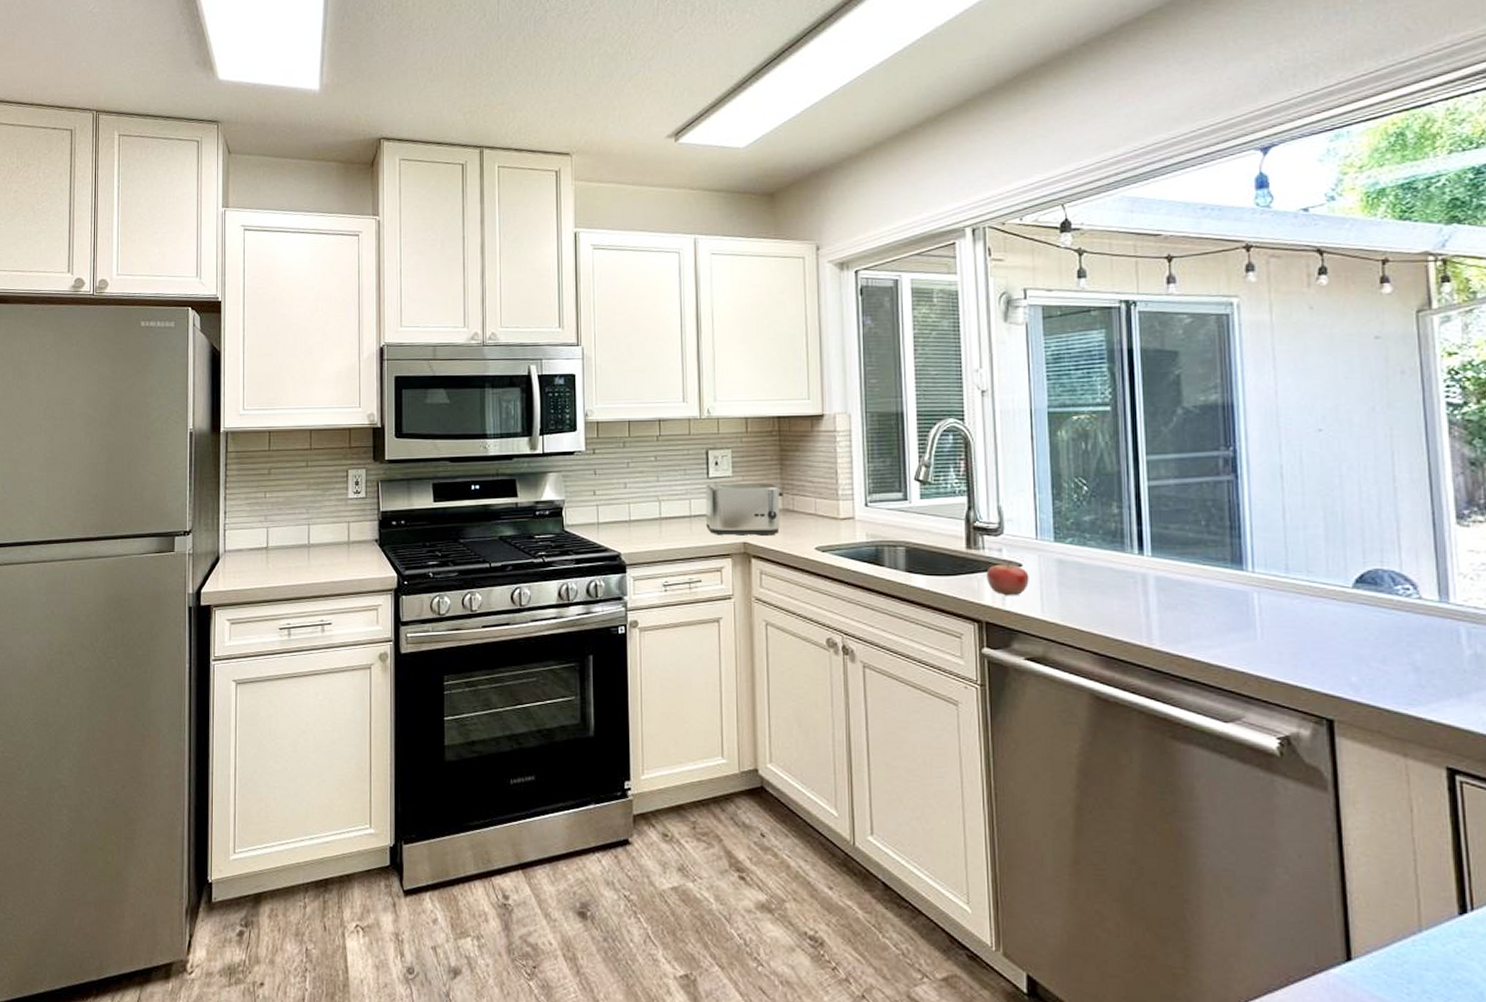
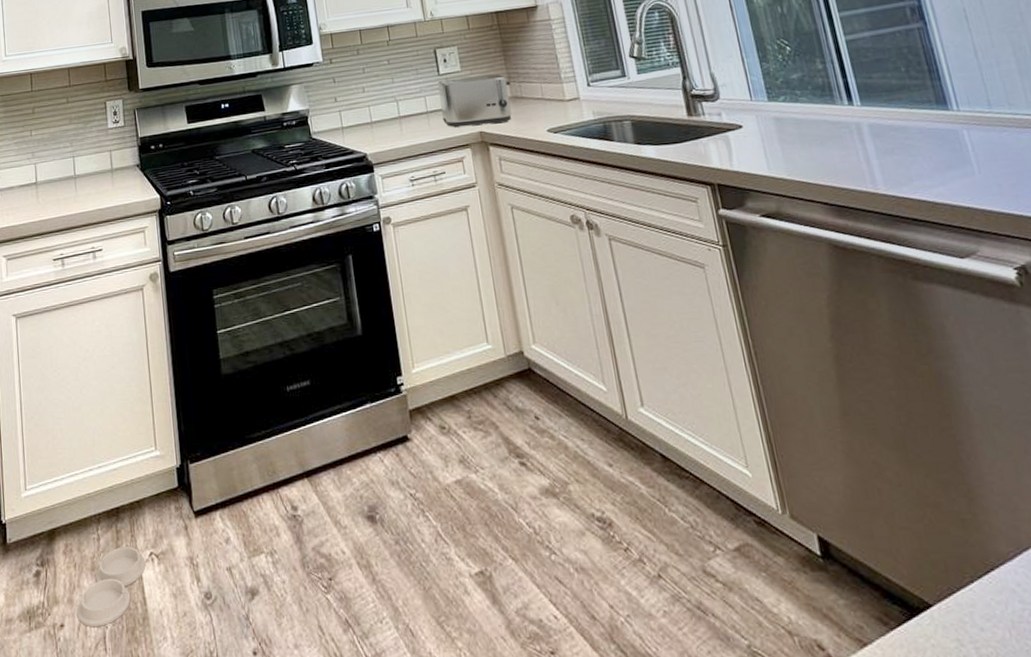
pet bowl: none [277,916,351,989] -> present [76,547,146,626]
fruit: present [986,561,1029,595] -> none [710,123,752,156]

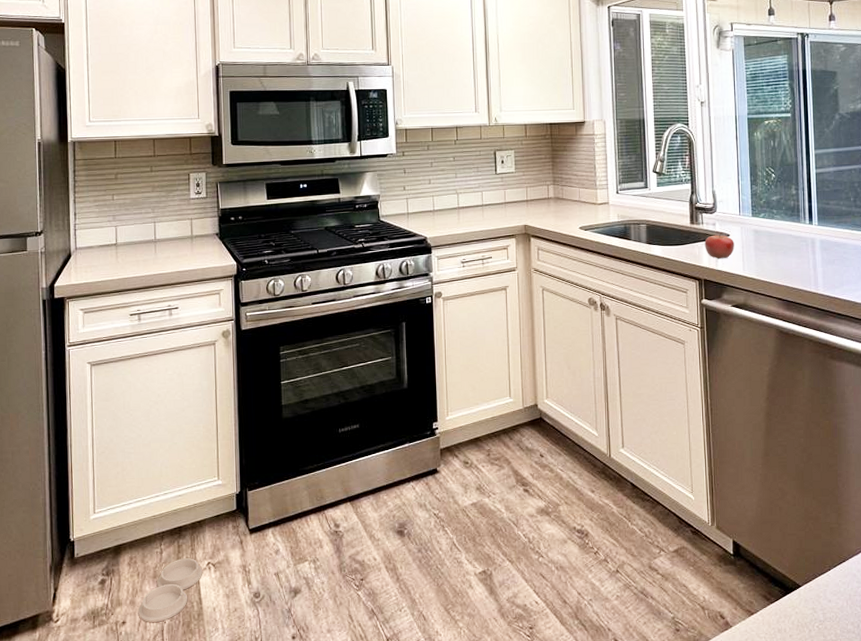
toaster: present [438,74,512,128] -> none [494,177,555,220]
fruit: none [710,123,752,156] -> present [704,232,734,258]

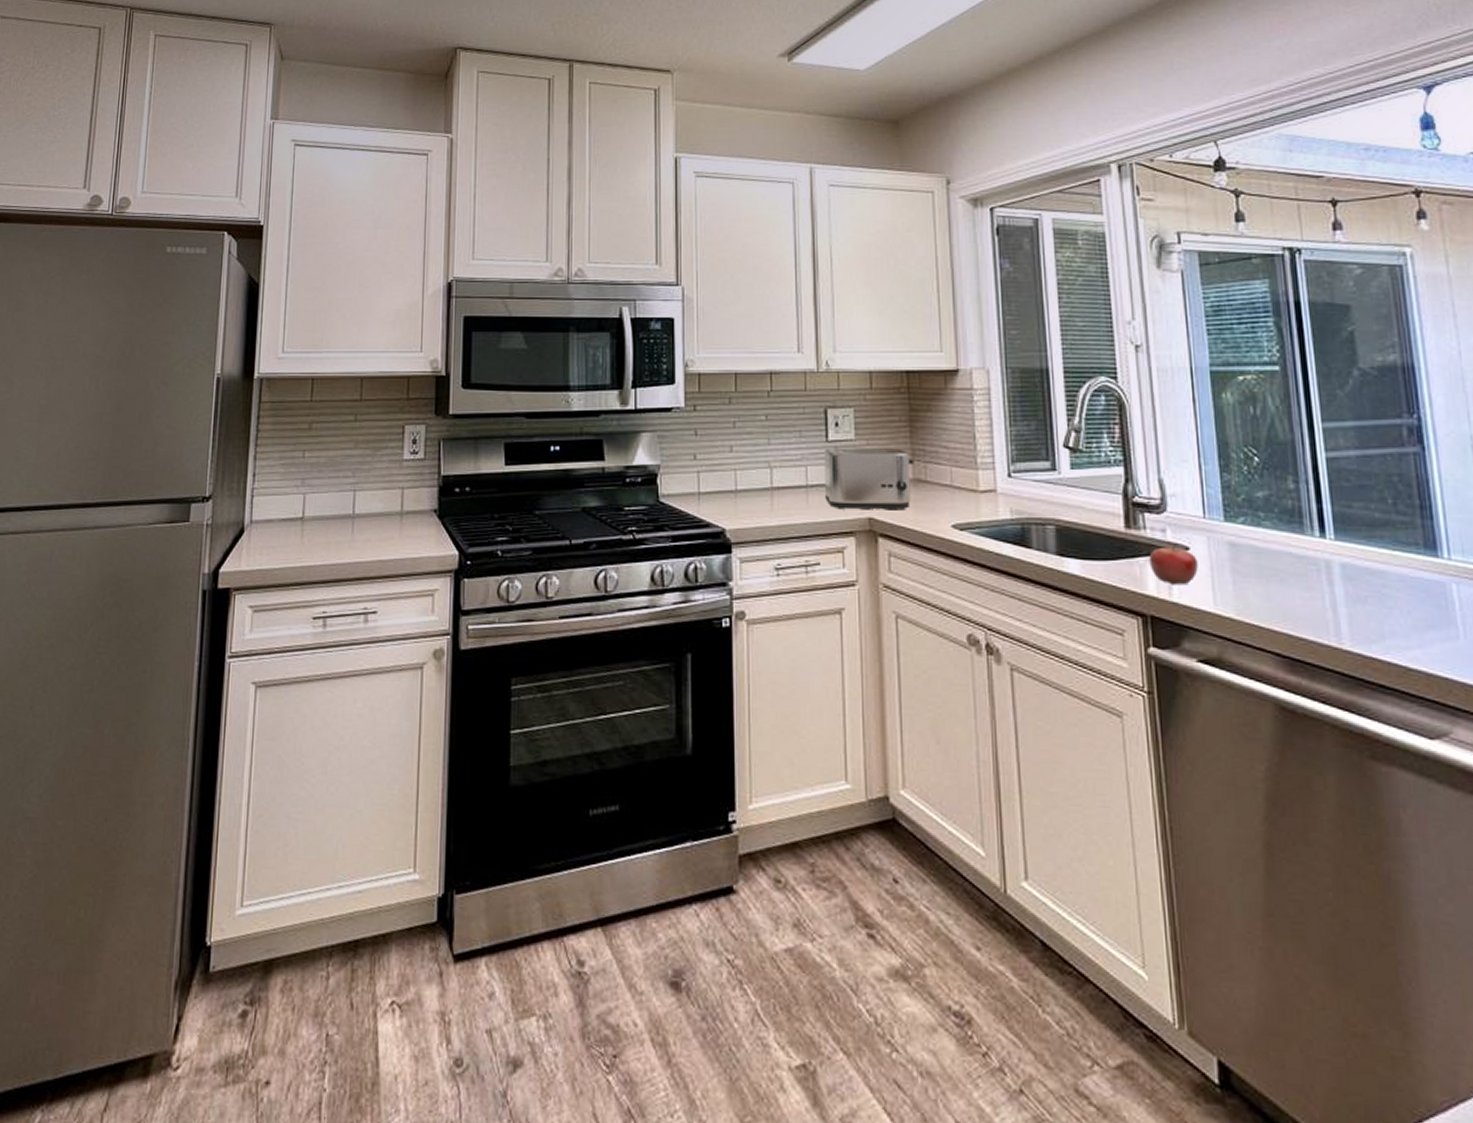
pet bowl: present [138,558,203,622] -> none [288,990,384,1089]
toaster: none [494,177,555,220] -> present [825,448,915,511]

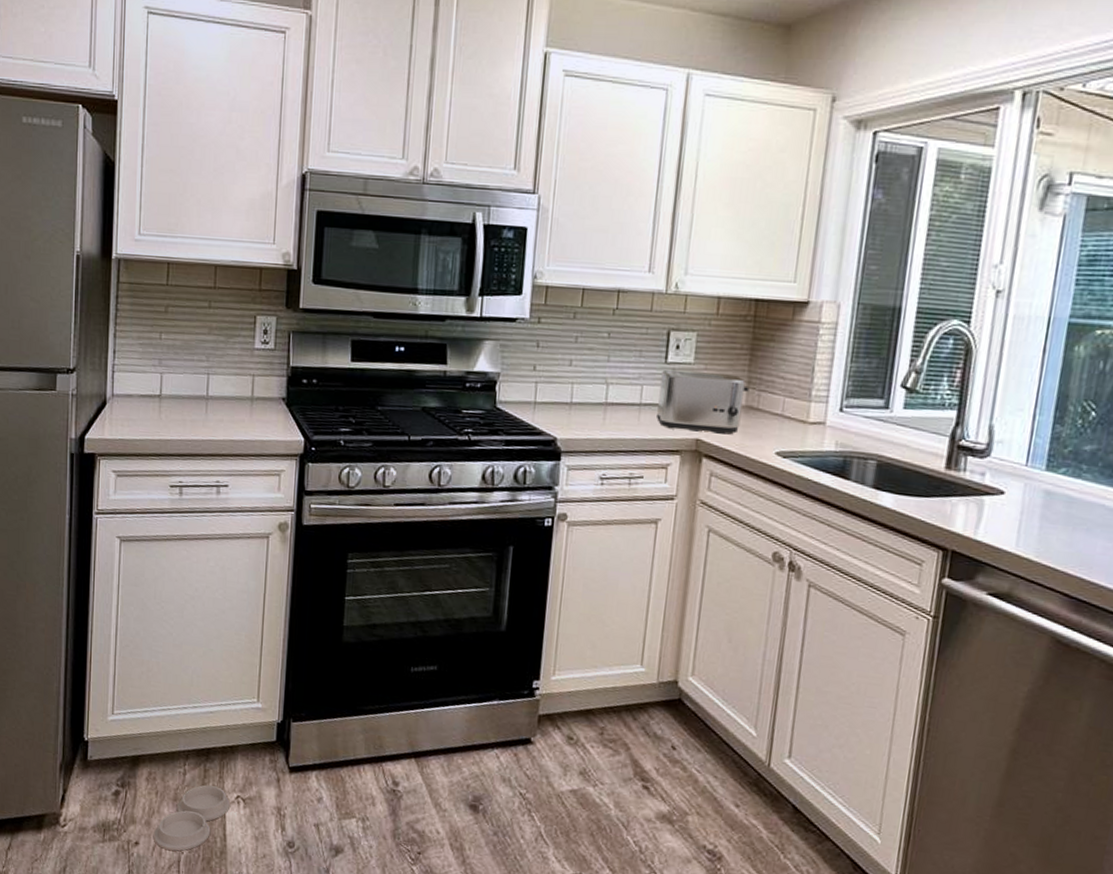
pet bowl: none [288,990,384,1089] -> present [153,785,231,851]
fruit: present [1149,543,1198,584] -> none [961,487,1010,525]

